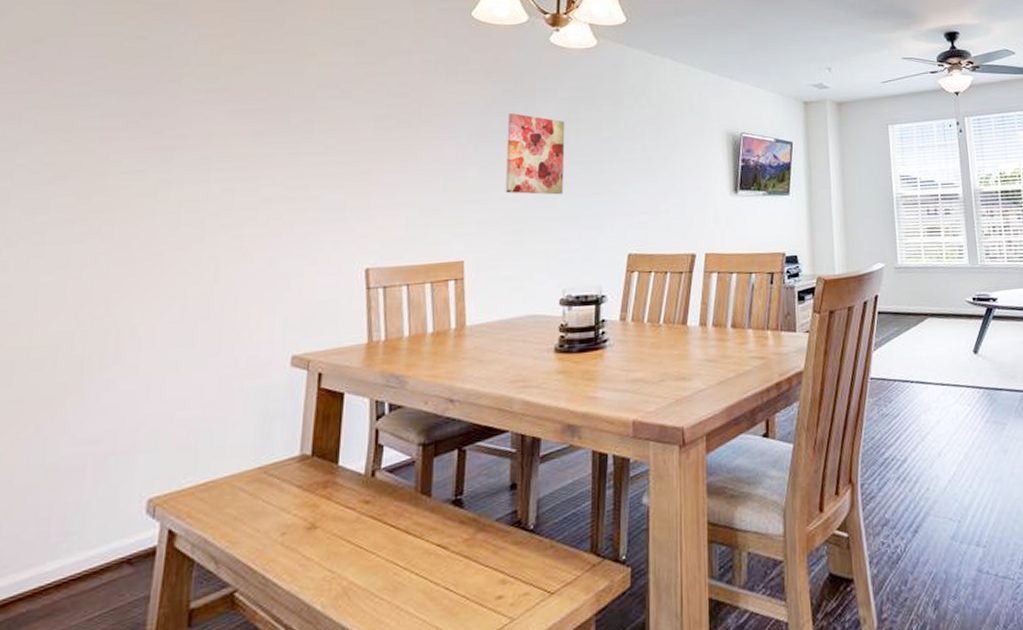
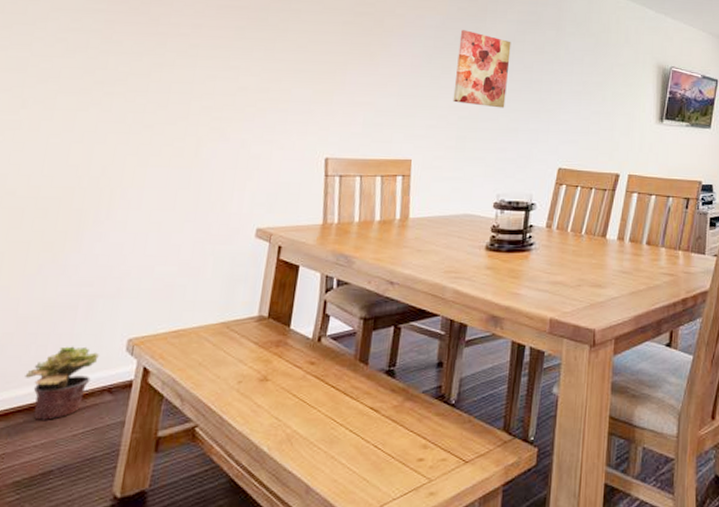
potted plant: none [25,514,116,607] -> present [24,346,100,420]

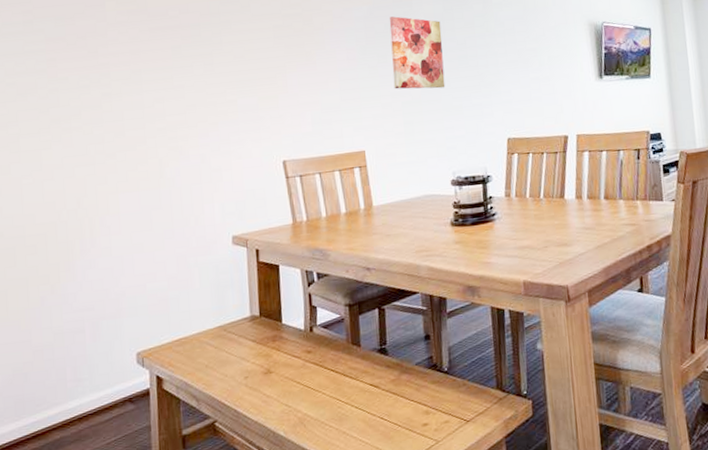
potted plant: present [24,346,100,420] -> none [52,364,115,435]

